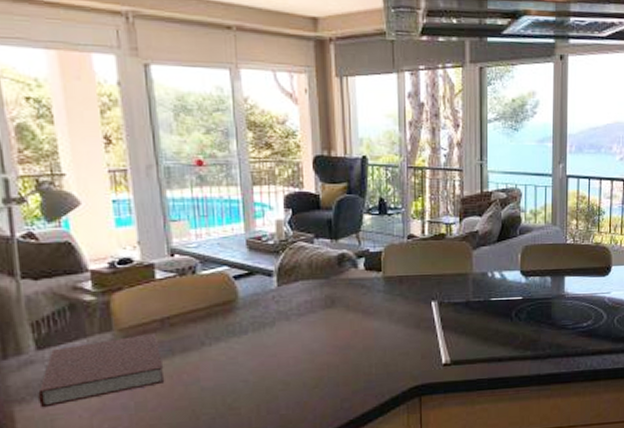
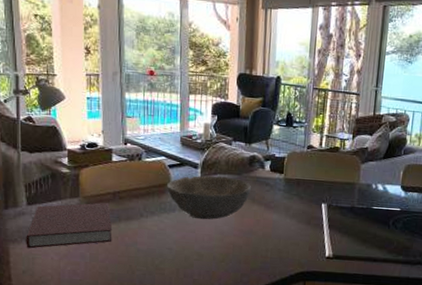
bowl: none [234,282,343,340] -> present [167,175,251,220]

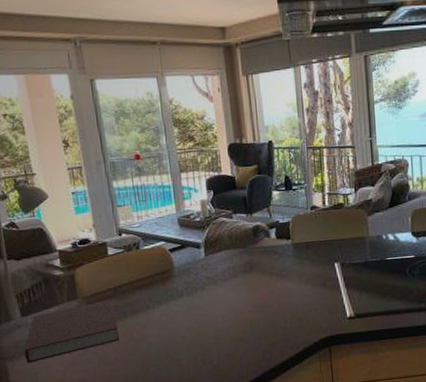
bowl: present [167,175,251,220] -> none [171,251,260,301]

